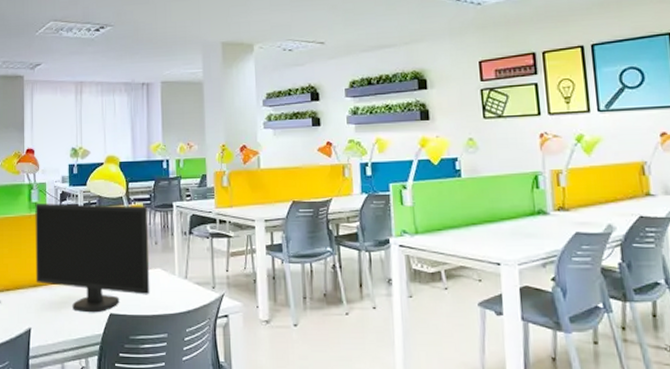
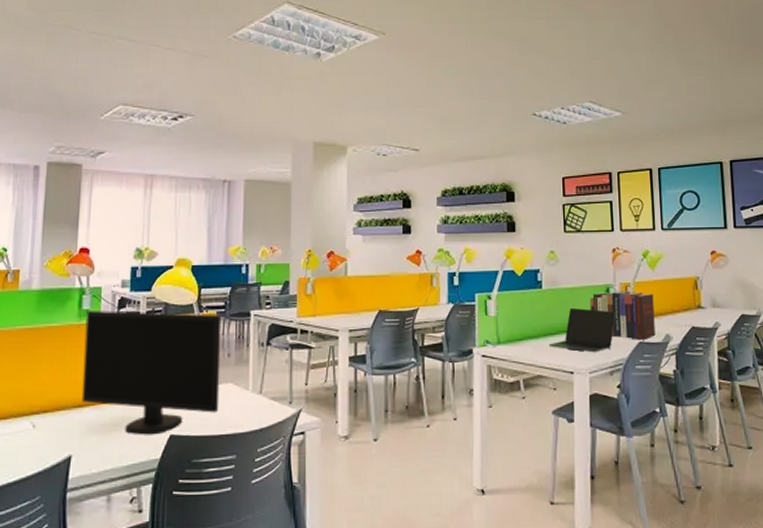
laptop: none [471,196,547,244] -> present [548,307,616,353]
books: none [515,178,595,230] -> present [590,291,656,340]

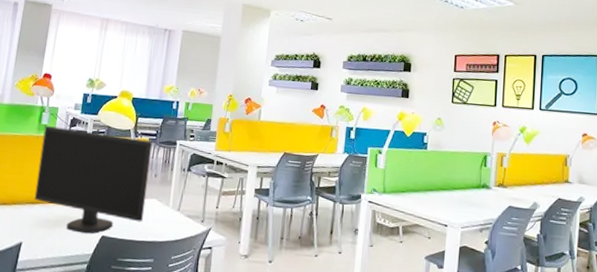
laptop: present [548,307,616,353] -> none [427,169,491,211]
books: present [590,291,656,340] -> none [468,158,526,205]

